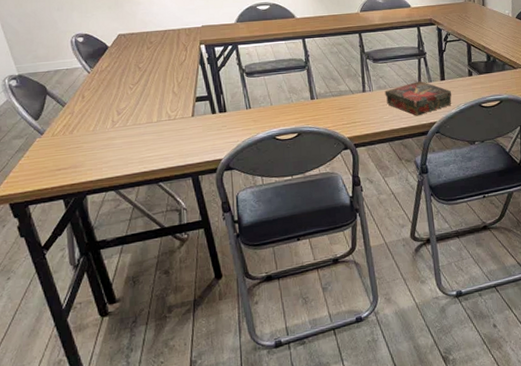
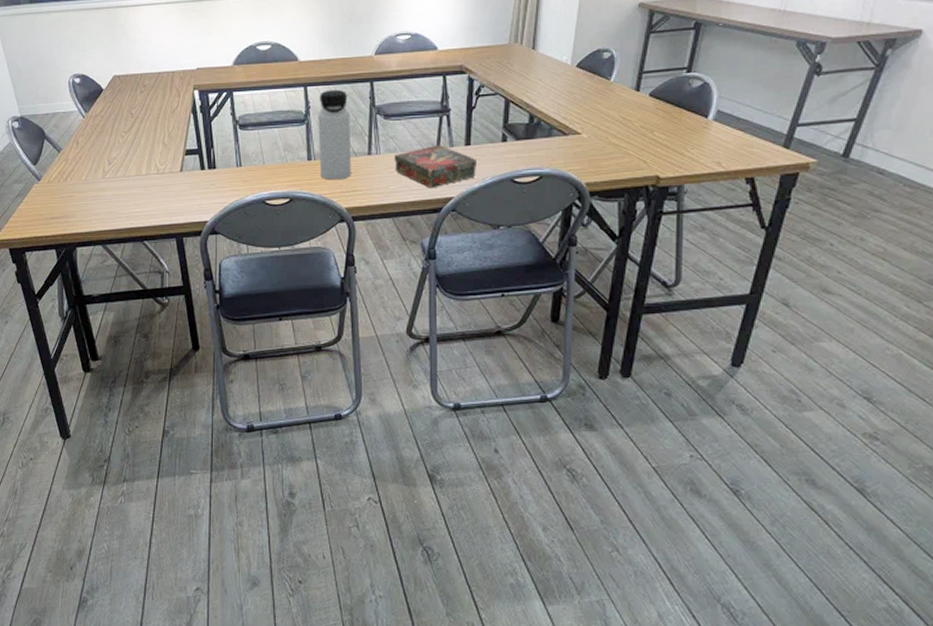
water bottle: none [316,40,350,115] -> present [318,89,352,180]

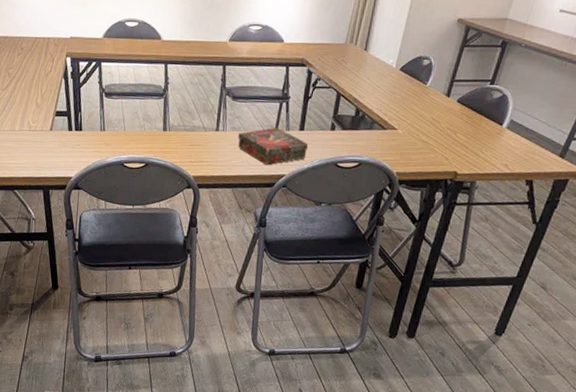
water bottle: present [318,89,352,180] -> none [173,69,204,151]

